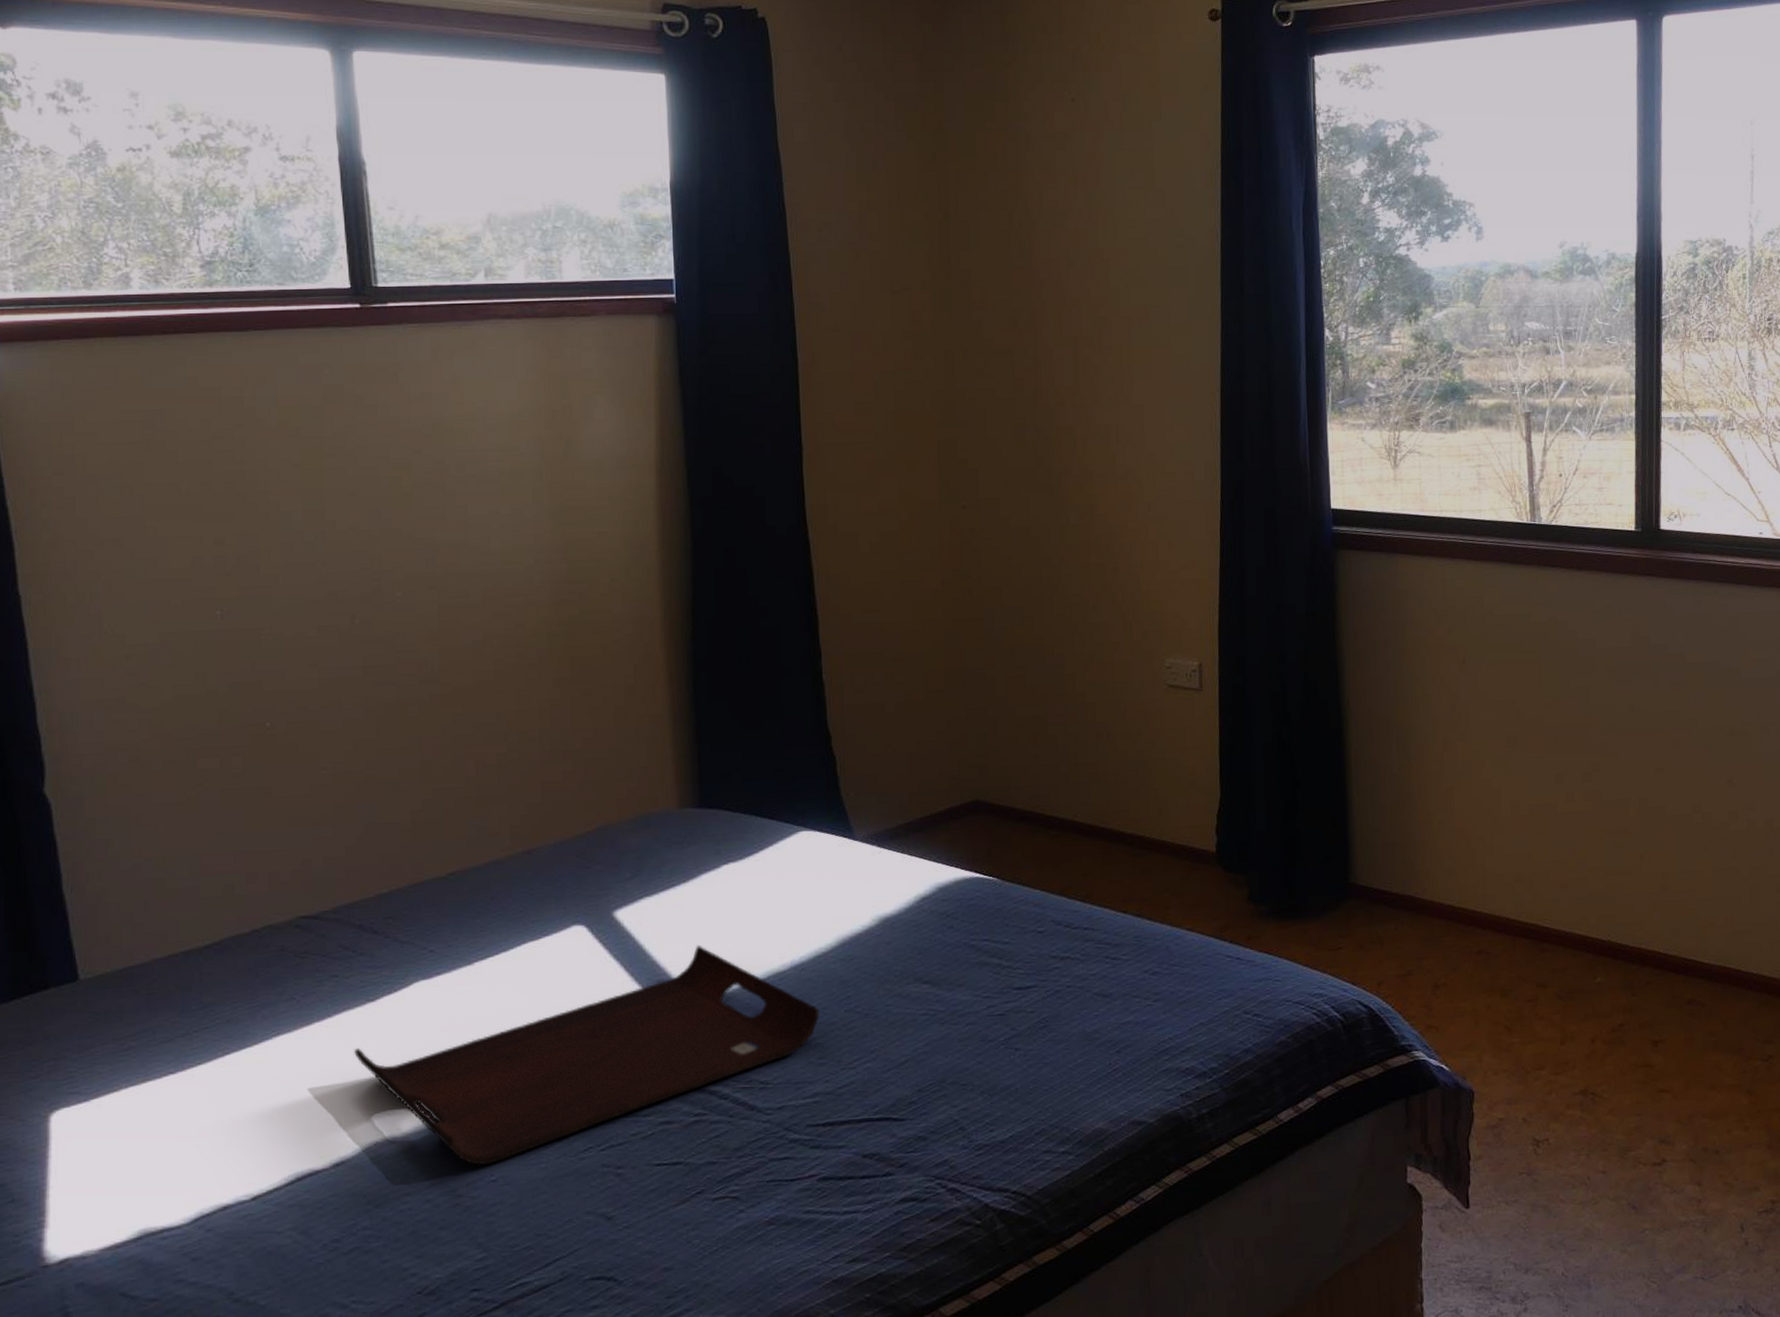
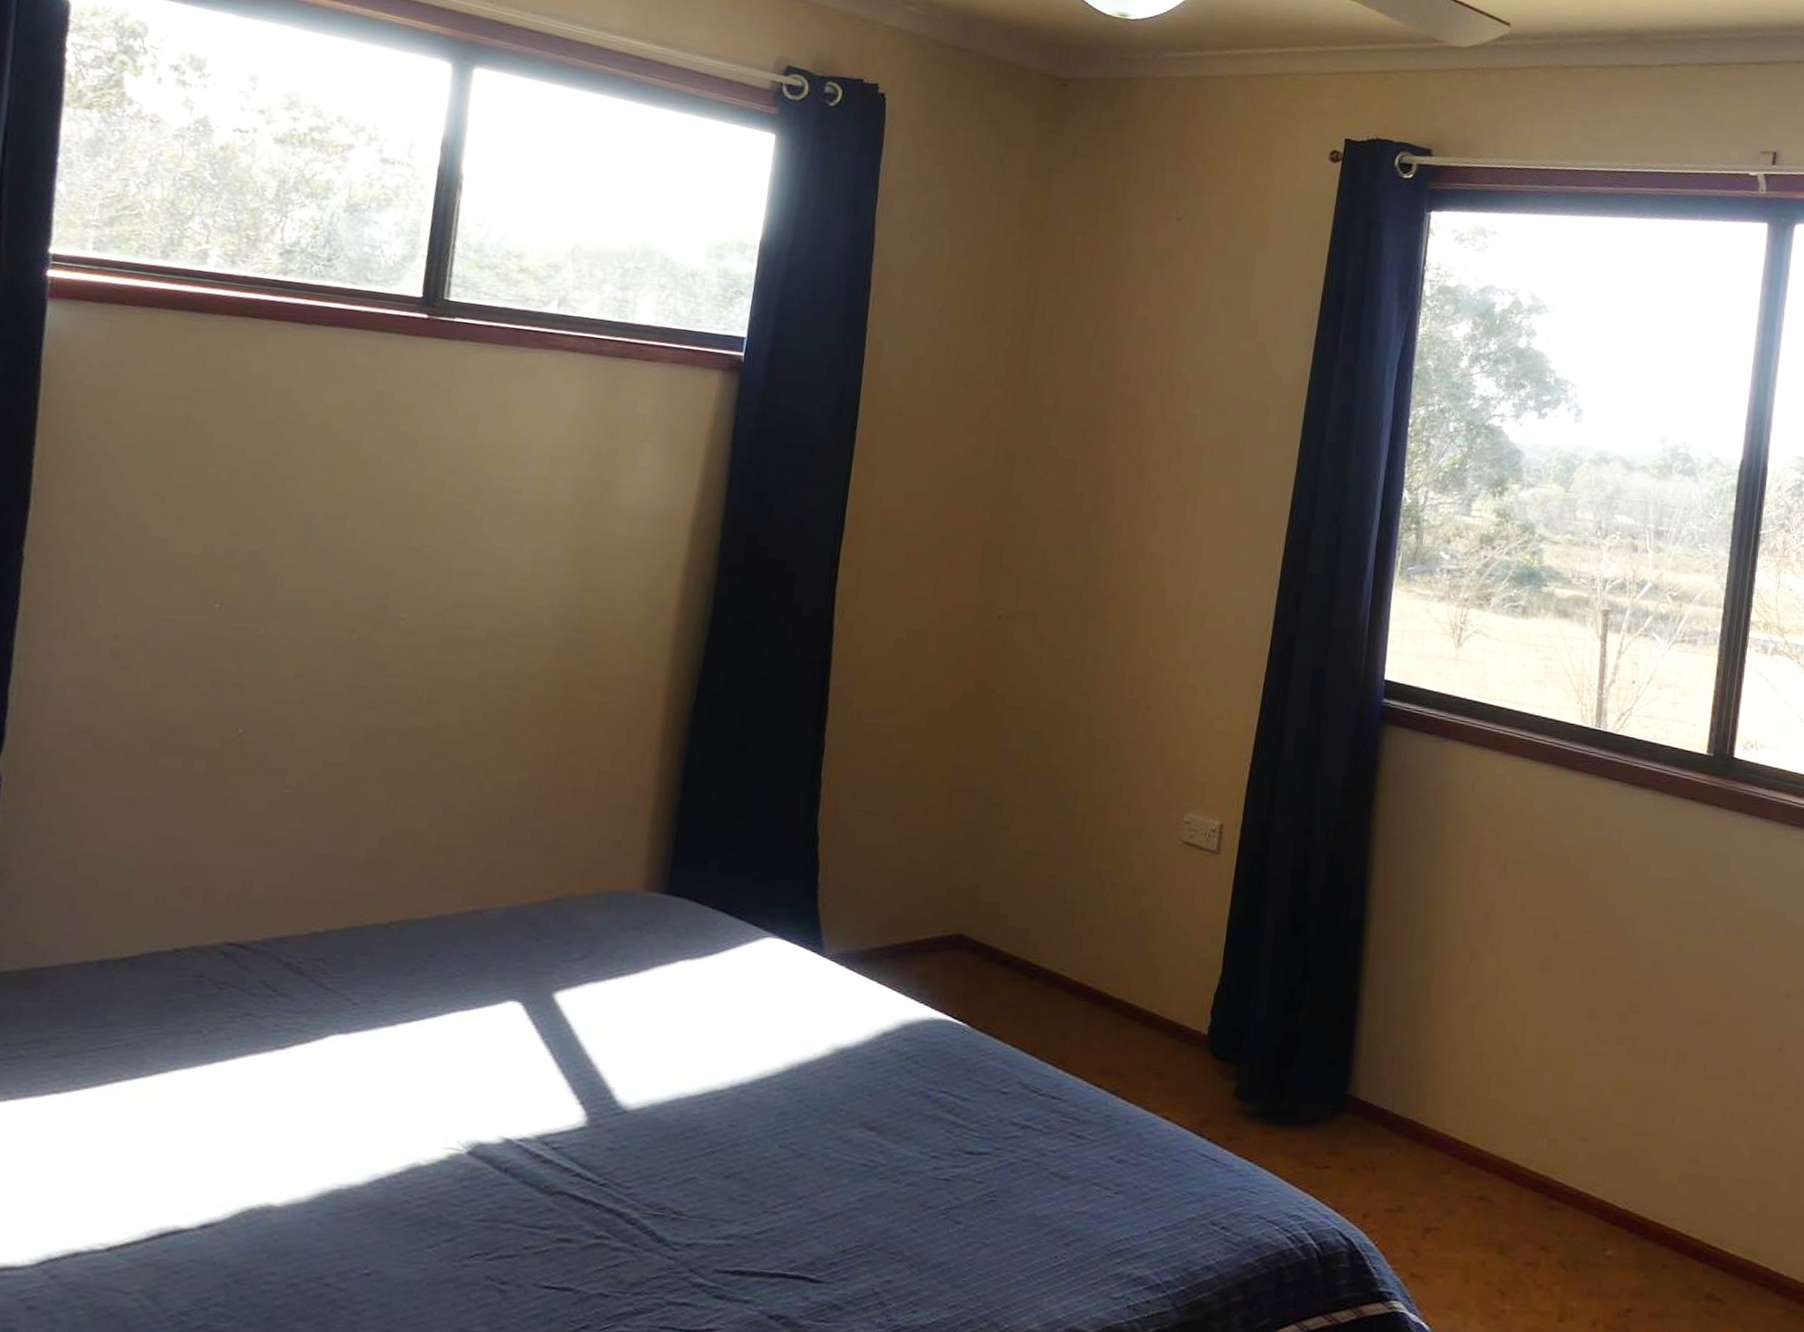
serving tray: present [354,944,820,1166] -> none [250,1044,752,1255]

